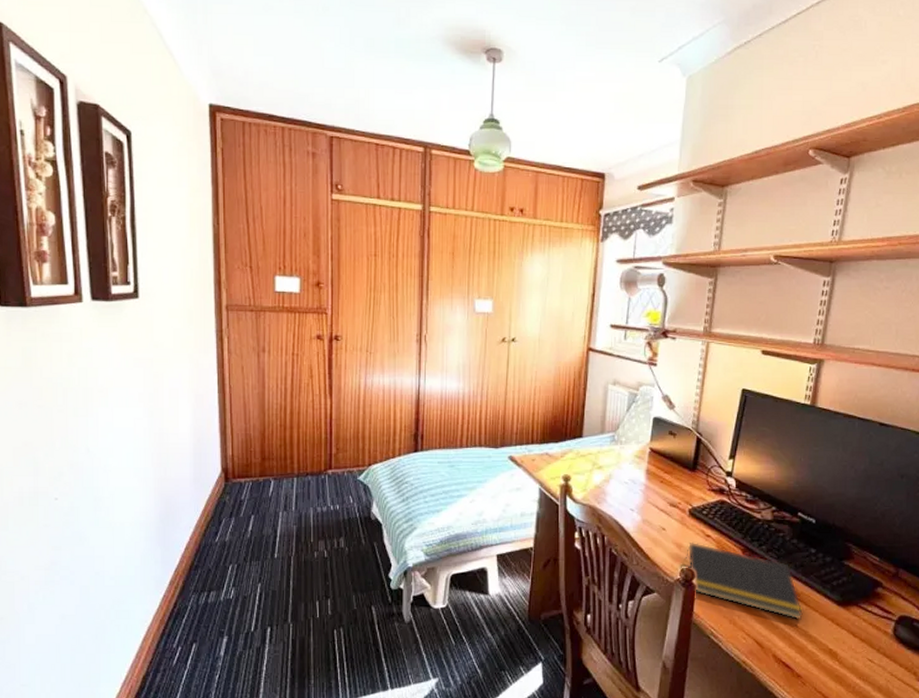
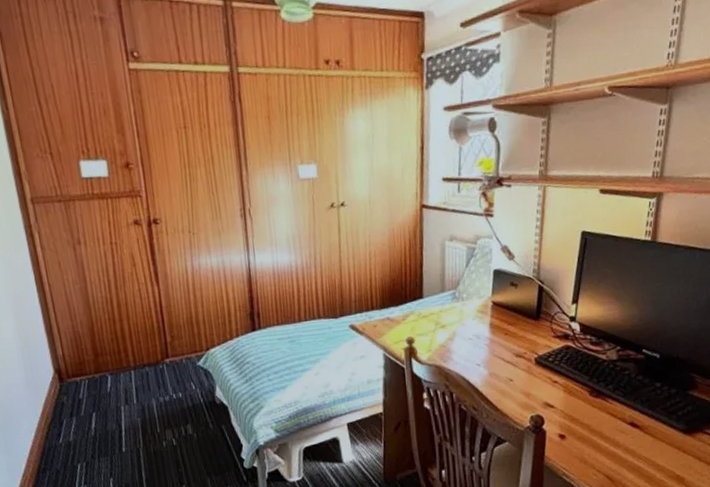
notepad: present [686,541,803,620] -> none [534,389,650,452]

